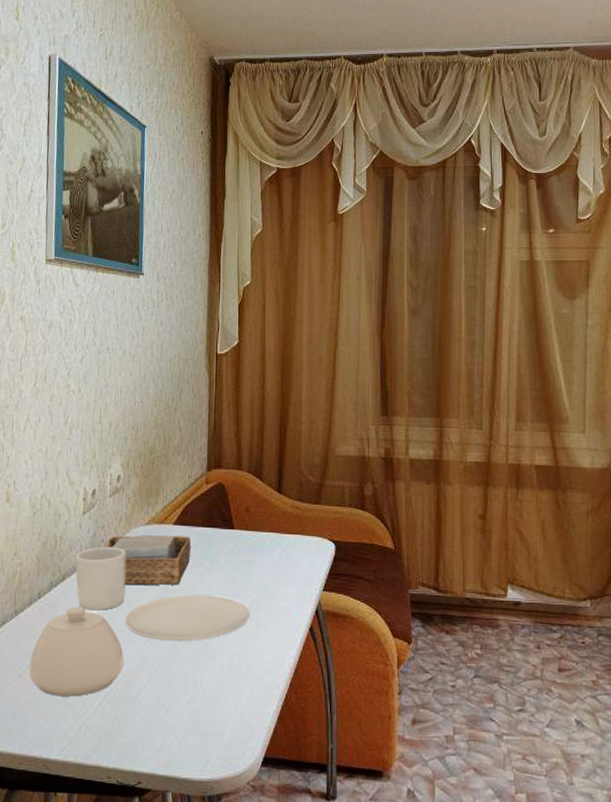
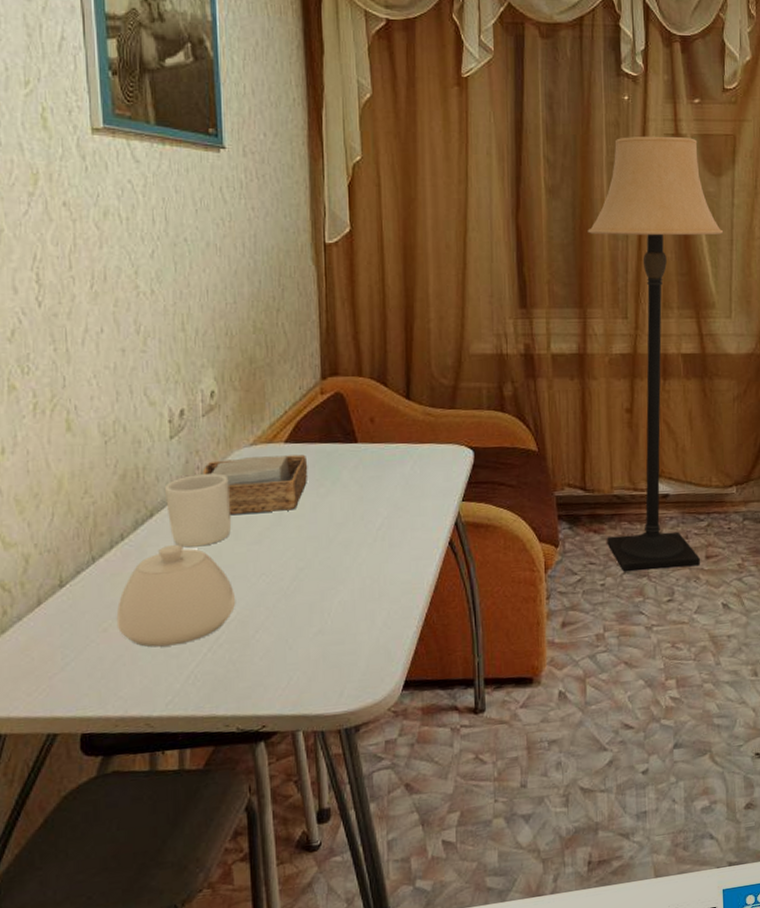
plate: present [125,594,250,642] -> none [233,517,382,573]
lamp: none [446,262,578,678] -> present [587,136,724,571]

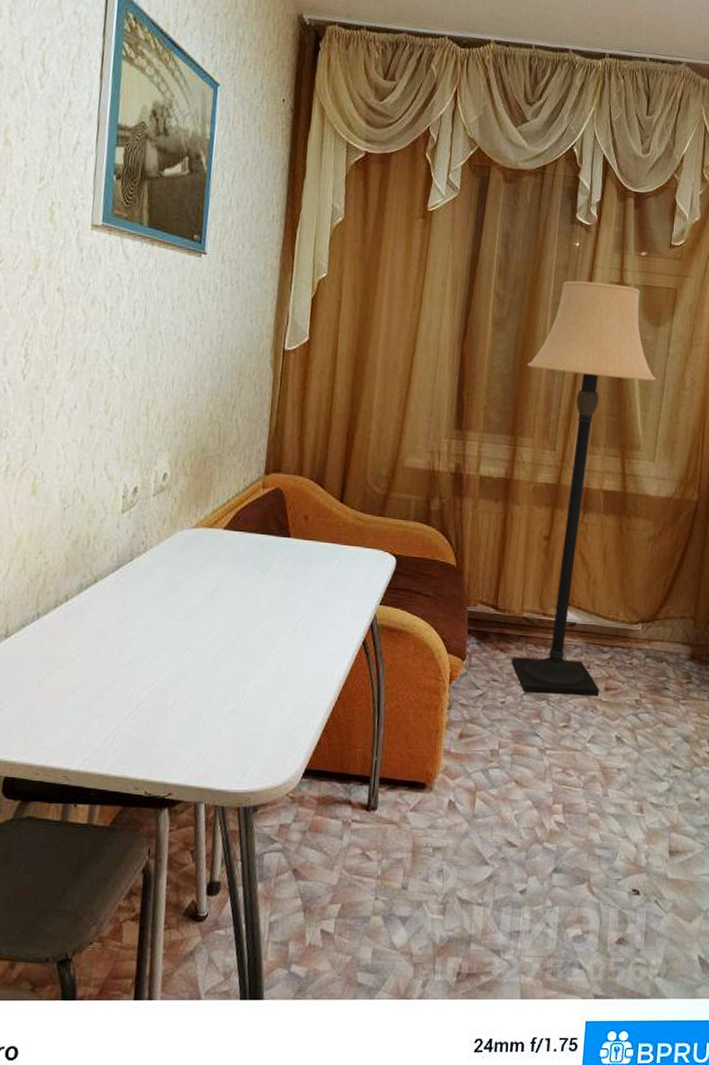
sugar bowl: present [116,544,236,648] -> none [50,610,161,706]
mug: present [164,473,232,547] -> none [110,549,169,616]
napkin holder: present [202,454,308,514] -> none [146,538,243,593]

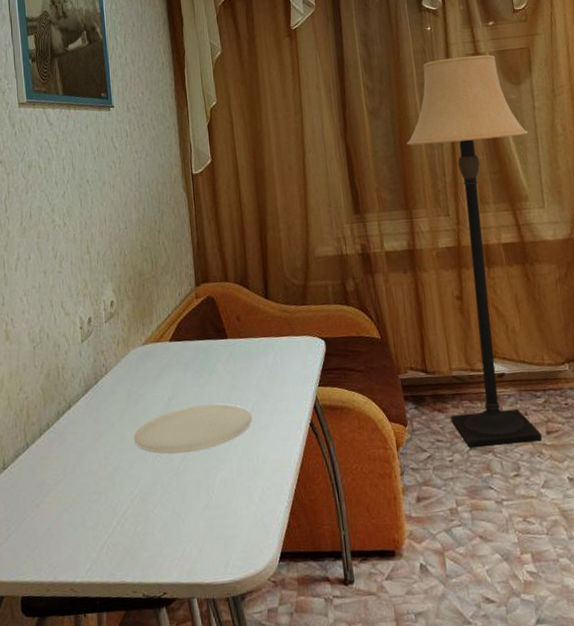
plate: none [163,603,302,652] -> present [133,404,253,454]

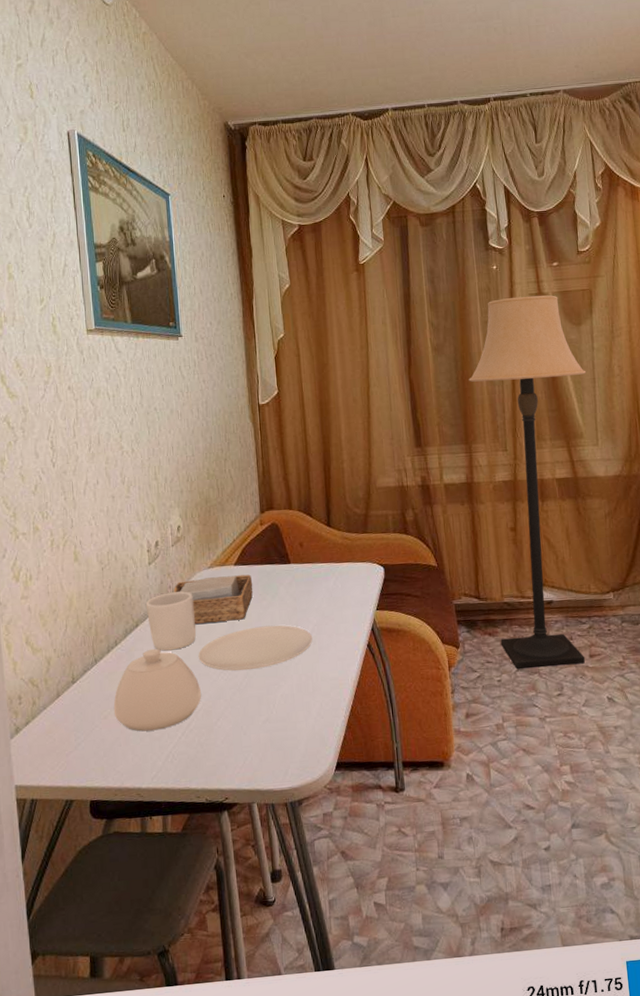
sugar bowl: none [45,431,138,521] -> present [113,648,202,732]
mug: none [78,370,131,434] -> present [145,591,197,651]
napkin holder: none [107,350,190,404] -> present [173,574,253,624]

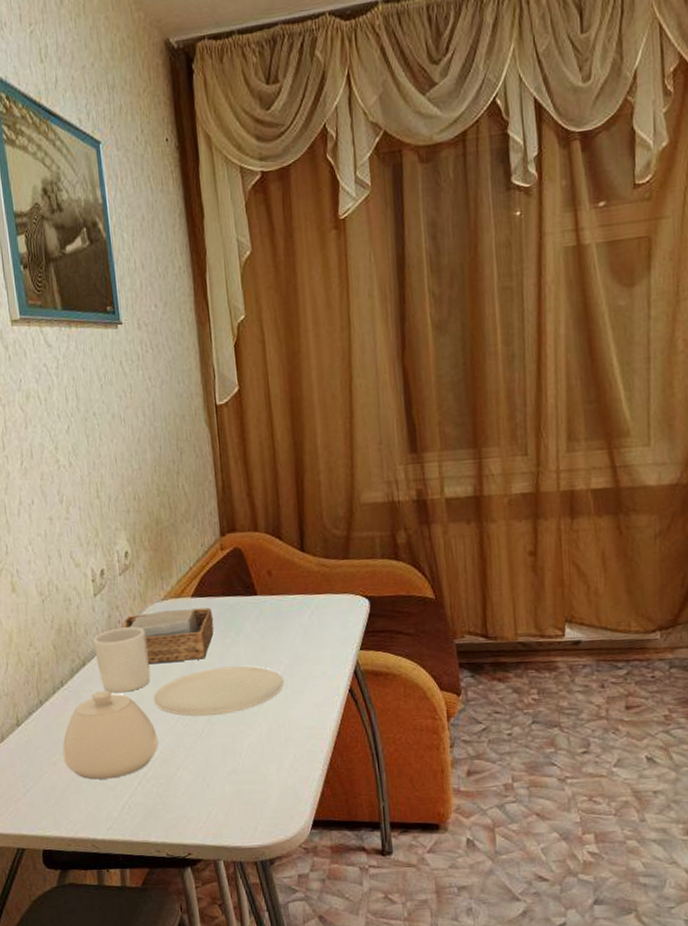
lamp: present [468,295,587,669] -> none [479,247,639,721]

